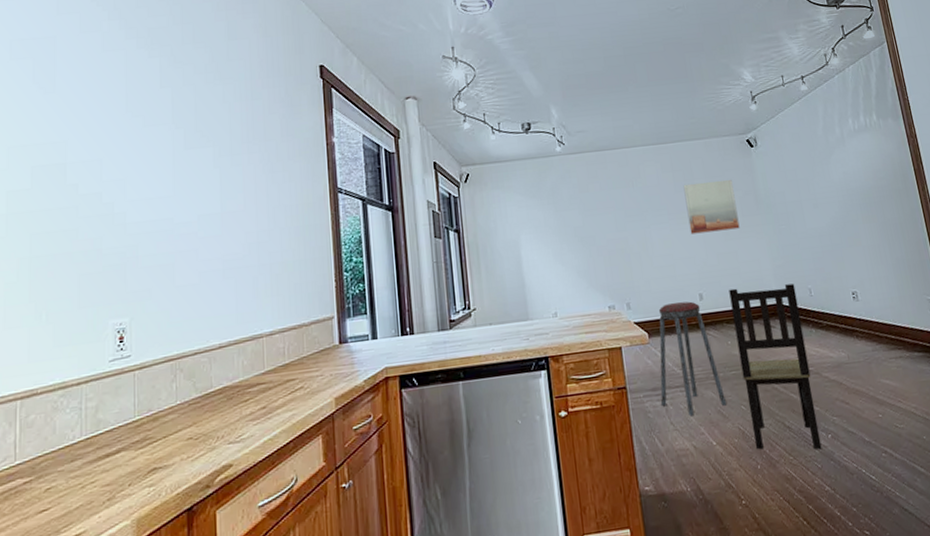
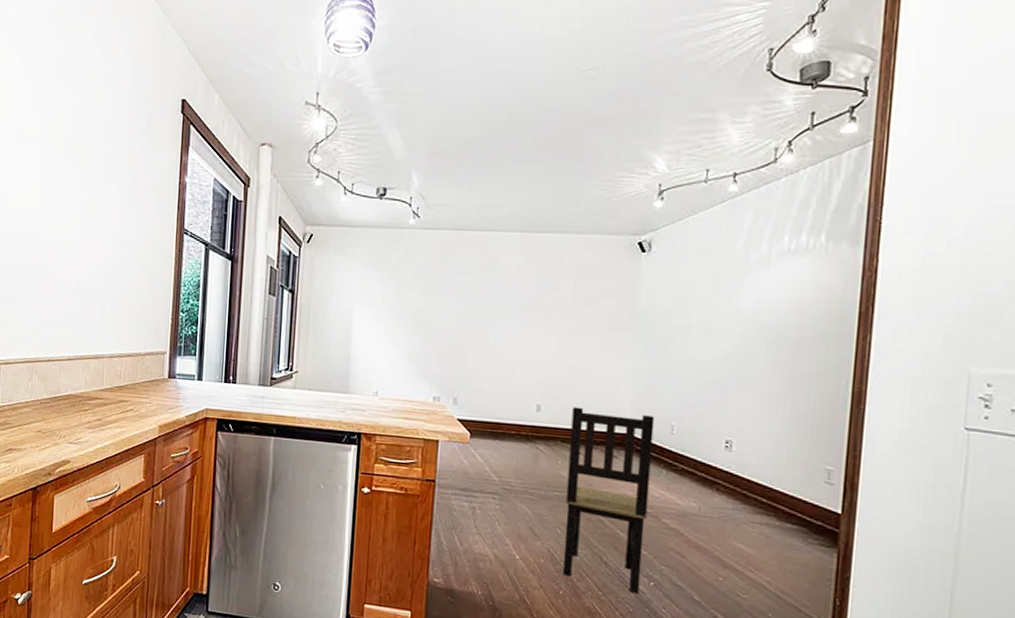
music stool: present [658,301,728,416] -> none [469,408,542,526]
wall art: present [683,179,740,235] -> none [542,282,608,343]

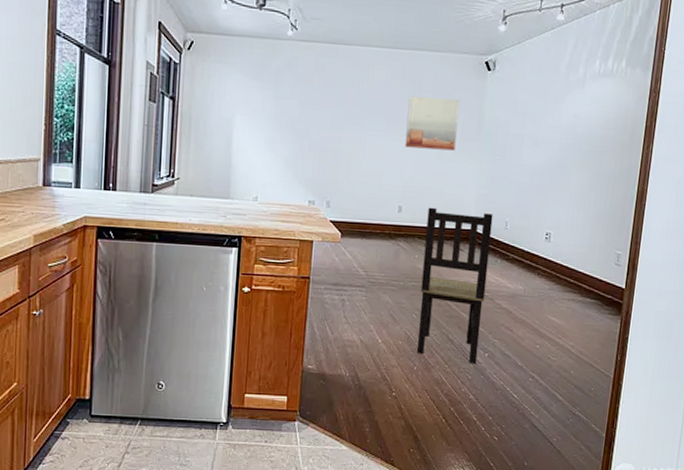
wall art: none [542,282,608,343] -> present [405,95,460,151]

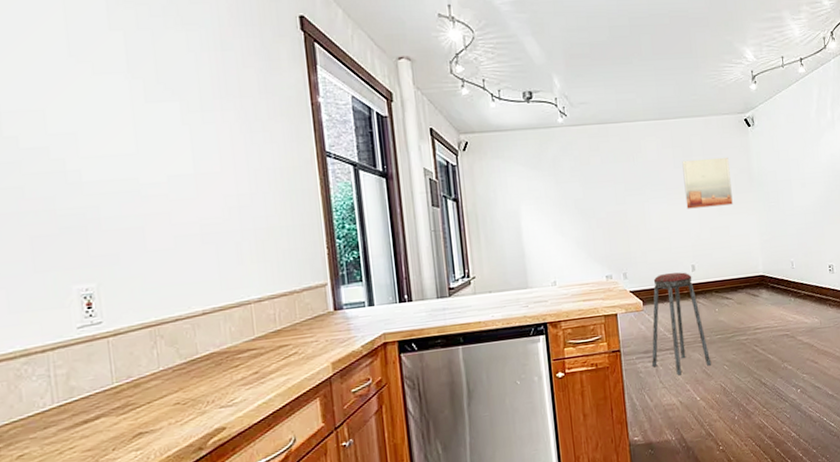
music stool: none [339,209,401,314] -> present [652,272,712,376]
dining chair: present [416,207,493,365] -> none [719,257,792,403]

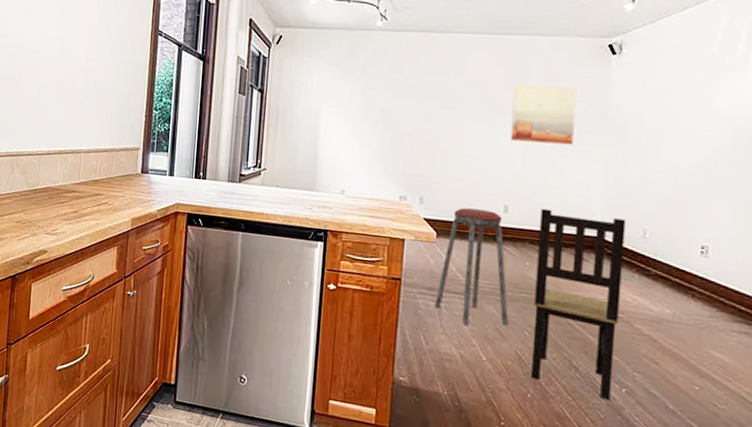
dining chair: none [719,257,792,403] -> present [530,208,626,401]

